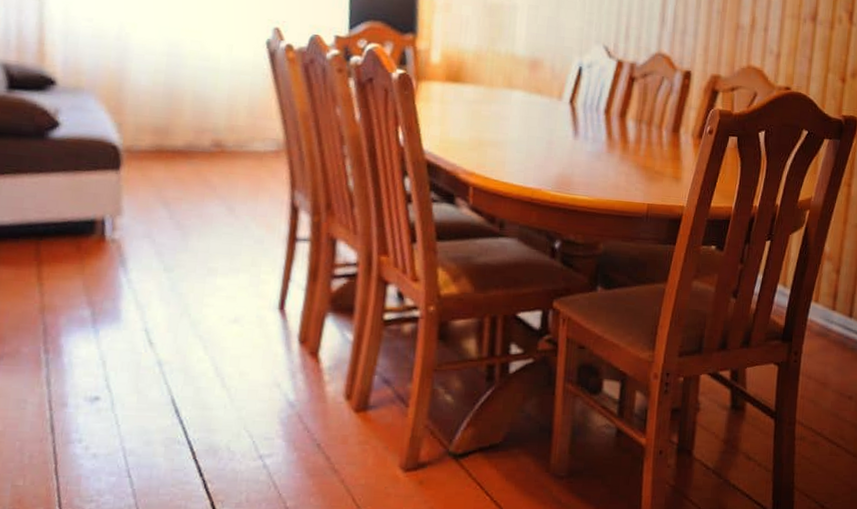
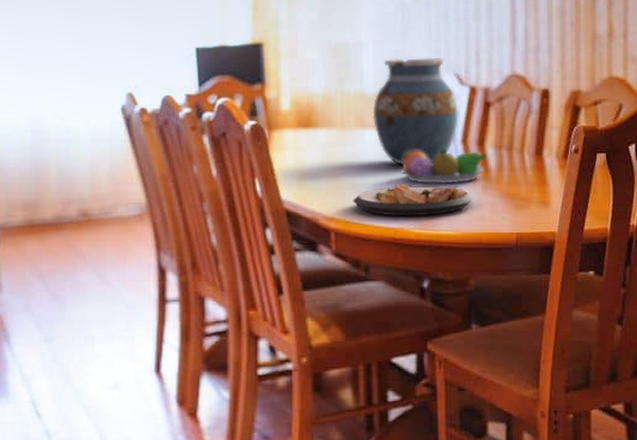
plate: none [494,146,611,180] -> present [353,184,473,217]
vase: none [520,24,605,130] -> present [372,57,458,164]
fruit bowl: none [543,115,626,152] -> present [400,148,486,184]

